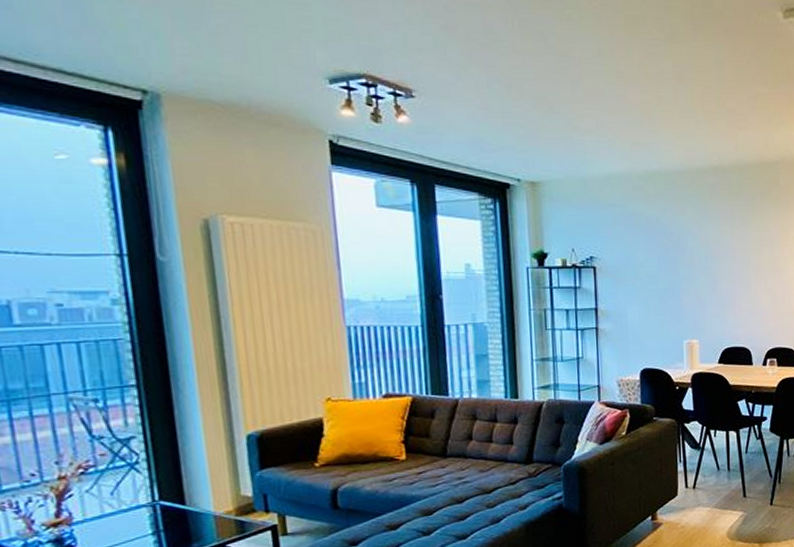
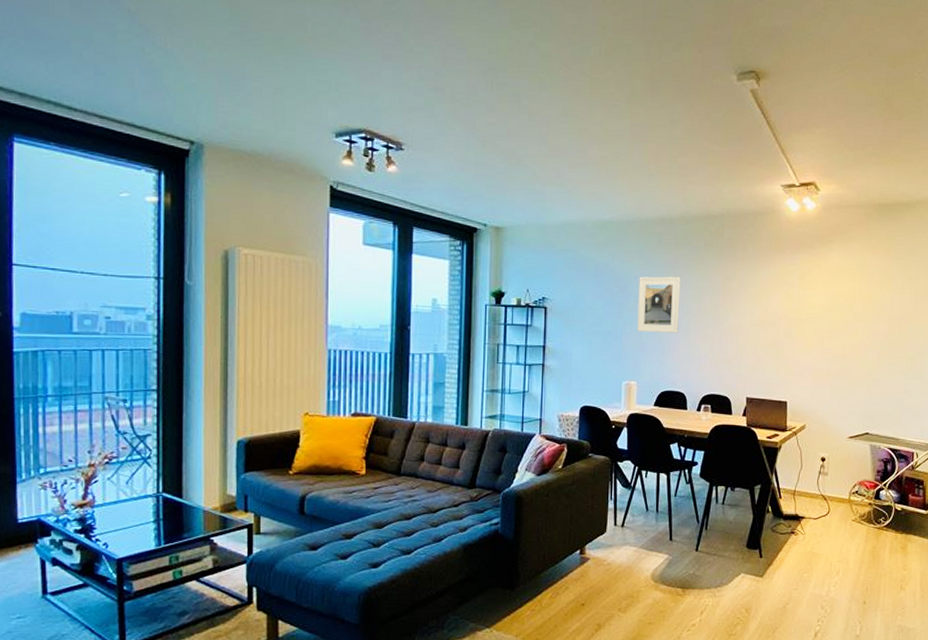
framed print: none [693,229,739,288] -> present [637,276,681,333]

